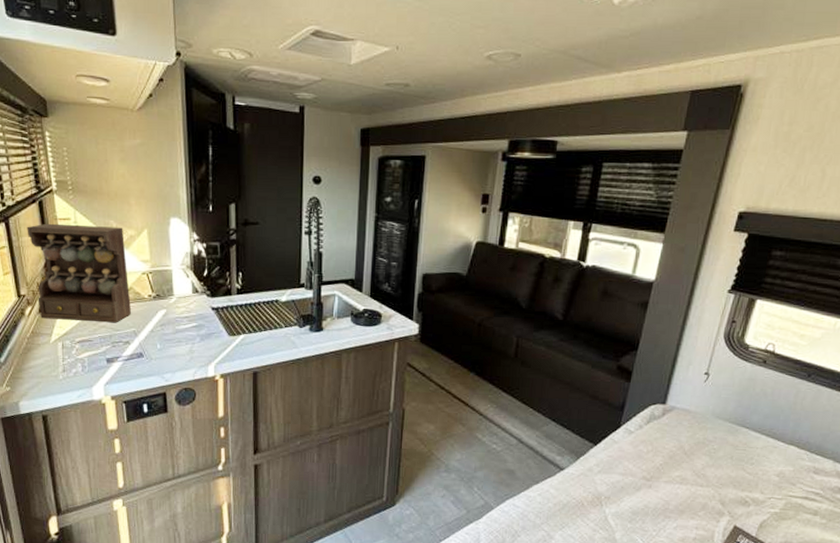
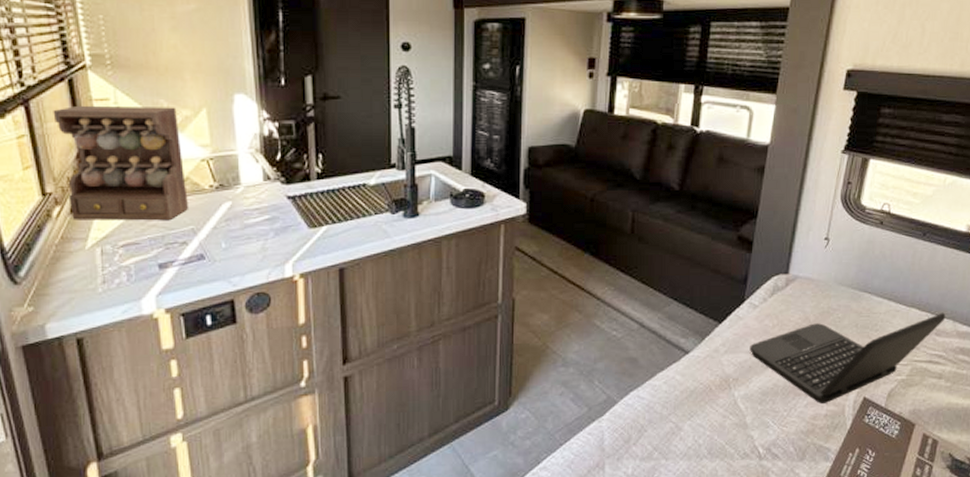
laptop: none [623,452,826,528] -> present [750,312,946,403]

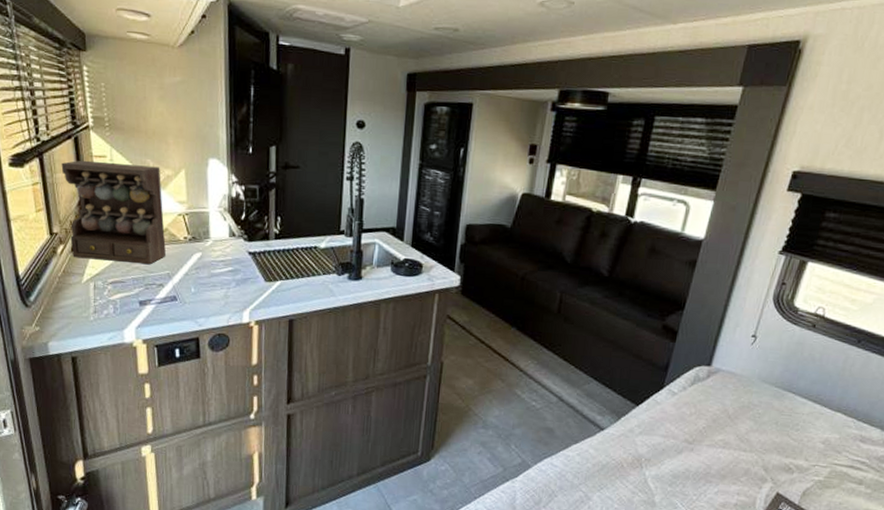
laptop: present [750,312,946,403] -> none [664,416,873,493]

